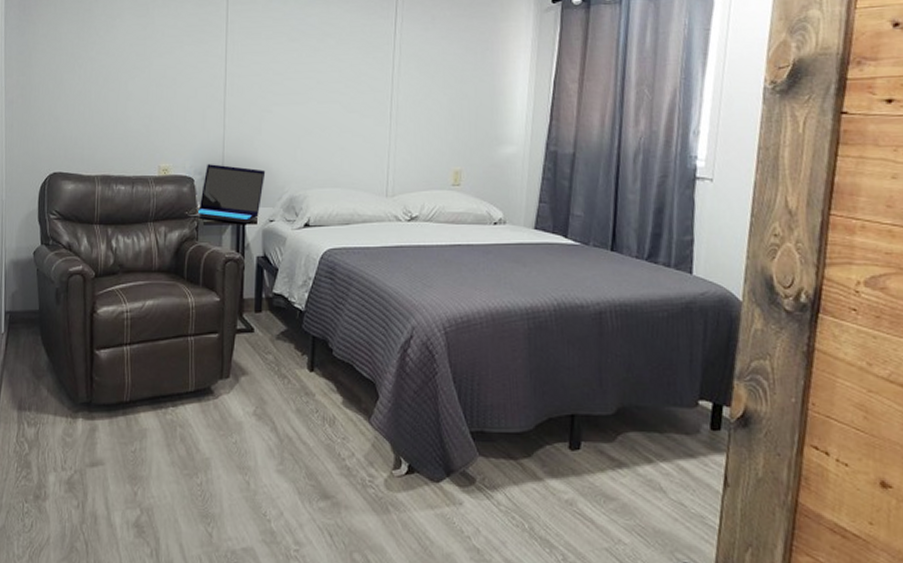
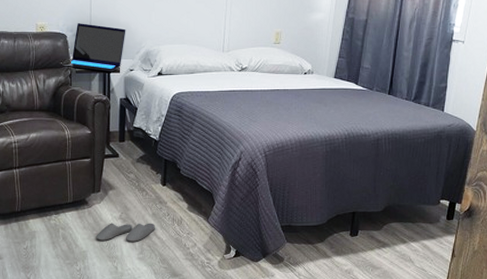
slippers: none [222,420,300,448] -> present [96,223,155,242]

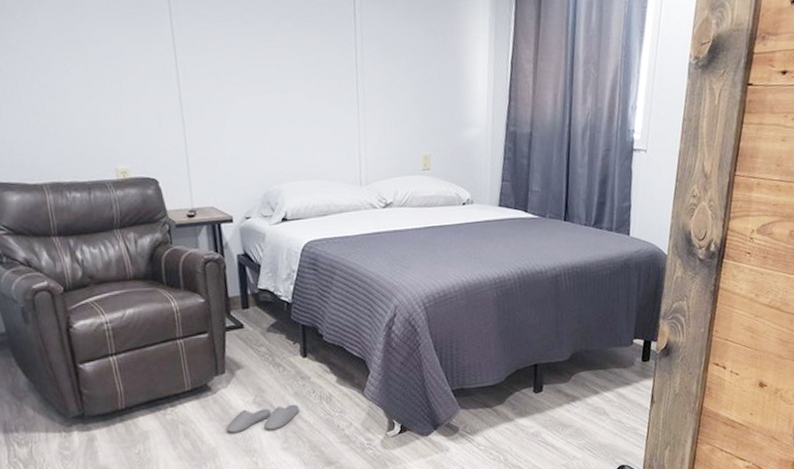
laptop: present [59,23,126,73] -> none [152,163,236,225]

